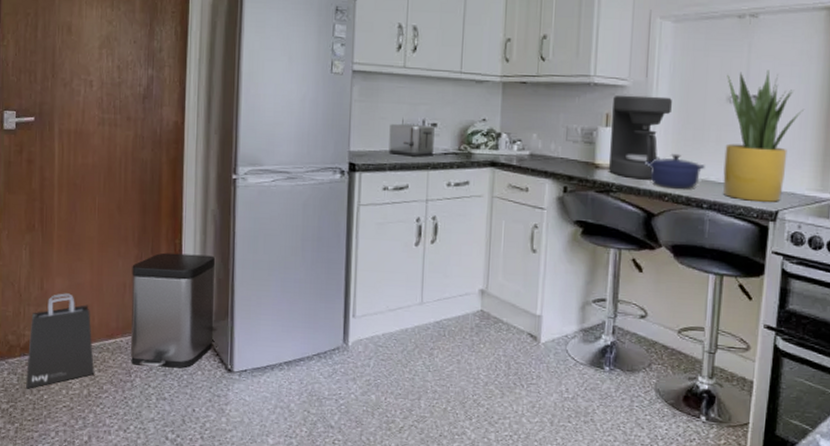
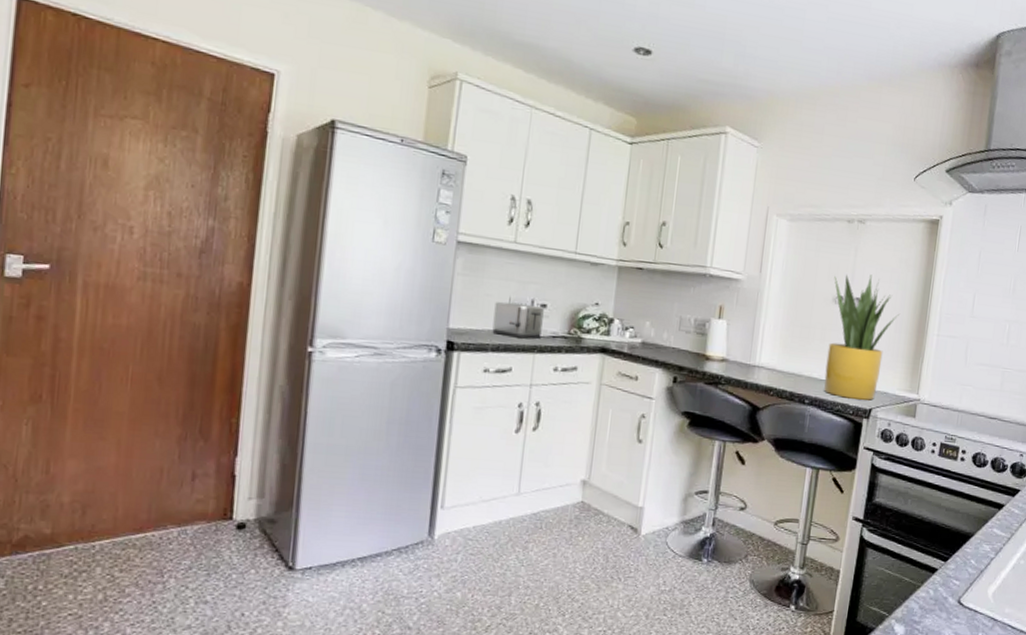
shopping bag: present [26,293,94,389] -> none [17,478,114,595]
pedal bin: present [130,252,216,369] -> none [164,433,281,567]
coffee maker: present [609,95,672,180] -> none [719,288,783,374]
cooking pot: present [645,153,705,190] -> none [754,349,809,386]

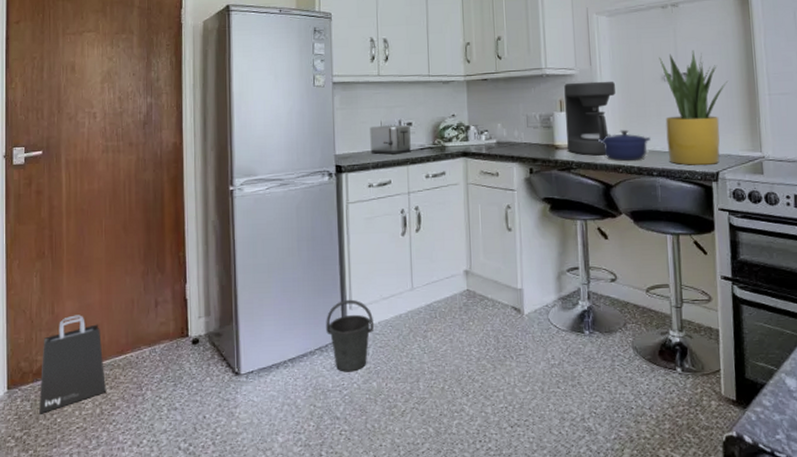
shopping bag: none [17,478,114,595] -> present [39,315,106,414]
bucket: none [409,497,468,579] -> present [326,299,375,372]
coffee maker: none [719,288,783,374] -> present [564,81,615,156]
cooking pot: none [754,349,809,386] -> present [598,129,651,161]

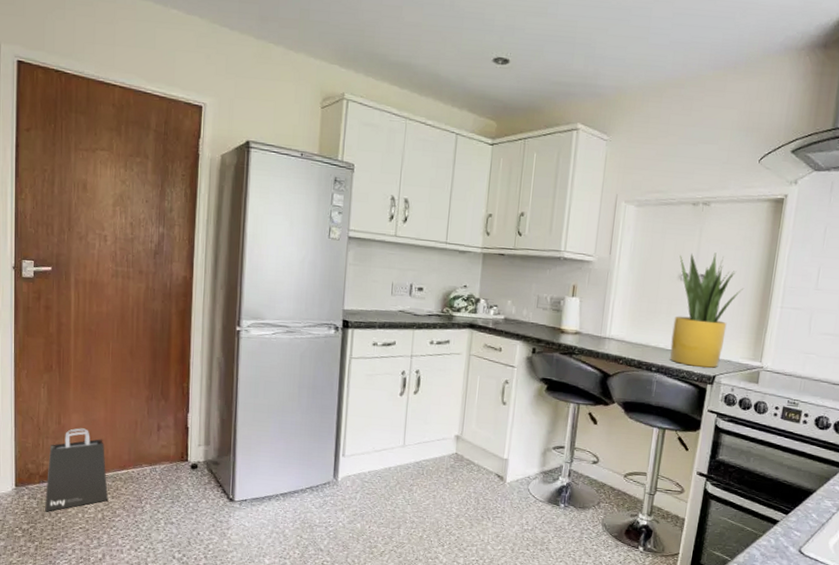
bucket: present [326,299,375,372] -> none [318,447,365,512]
toaster: present [370,124,411,155] -> none [379,286,421,318]
coffee maker: present [564,81,615,156] -> none [573,269,631,345]
cooking pot: present [598,129,651,161] -> none [604,322,656,355]

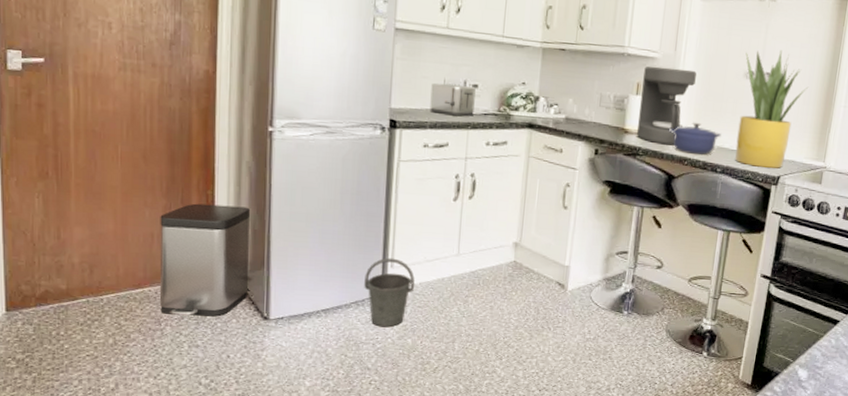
shopping bag: present [45,428,108,512] -> none [43,242,120,339]
pedal bin: none [141,394,220,497] -> present [159,203,251,317]
bucket: none [318,447,365,512] -> present [364,257,415,328]
toaster: none [379,286,421,318] -> present [430,82,476,117]
coffee maker: none [573,269,631,345] -> present [637,66,697,146]
cooking pot: none [604,322,656,355] -> present [669,122,721,156]

